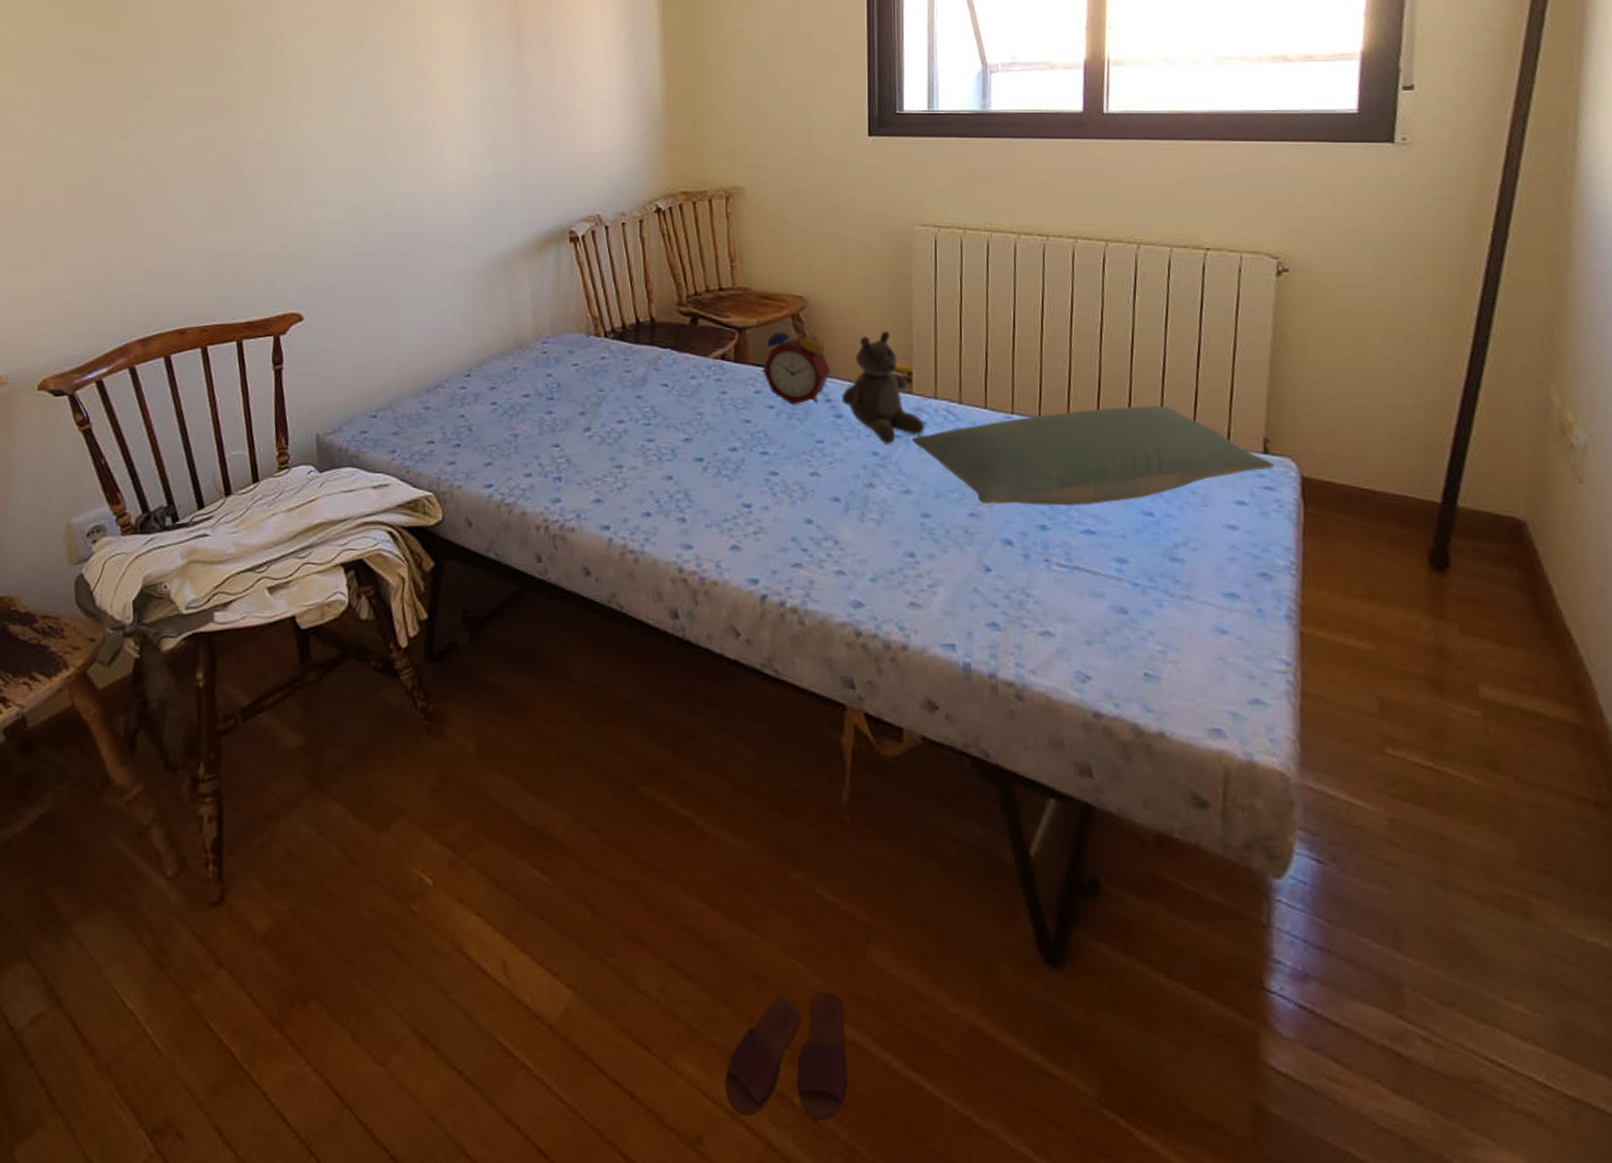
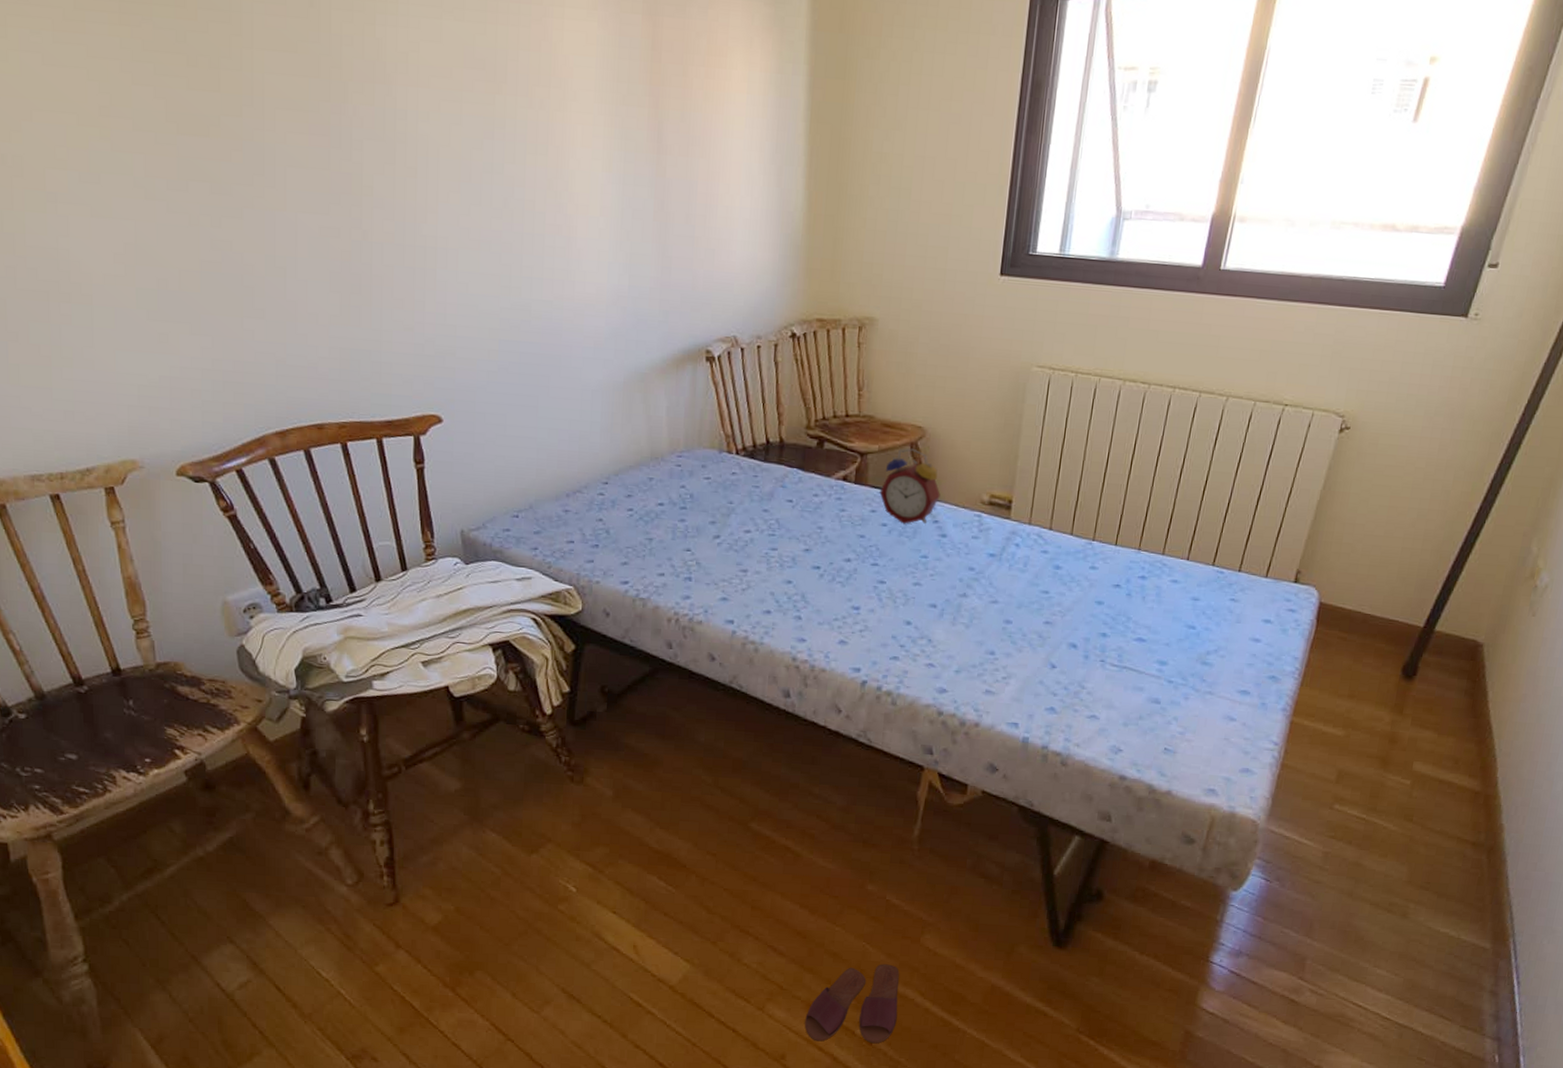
stuffed animal: present [842,331,925,445] -> none [948,462,1017,562]
pillow: present [912,405,1274,506] -> none [1004,538,1300,619]

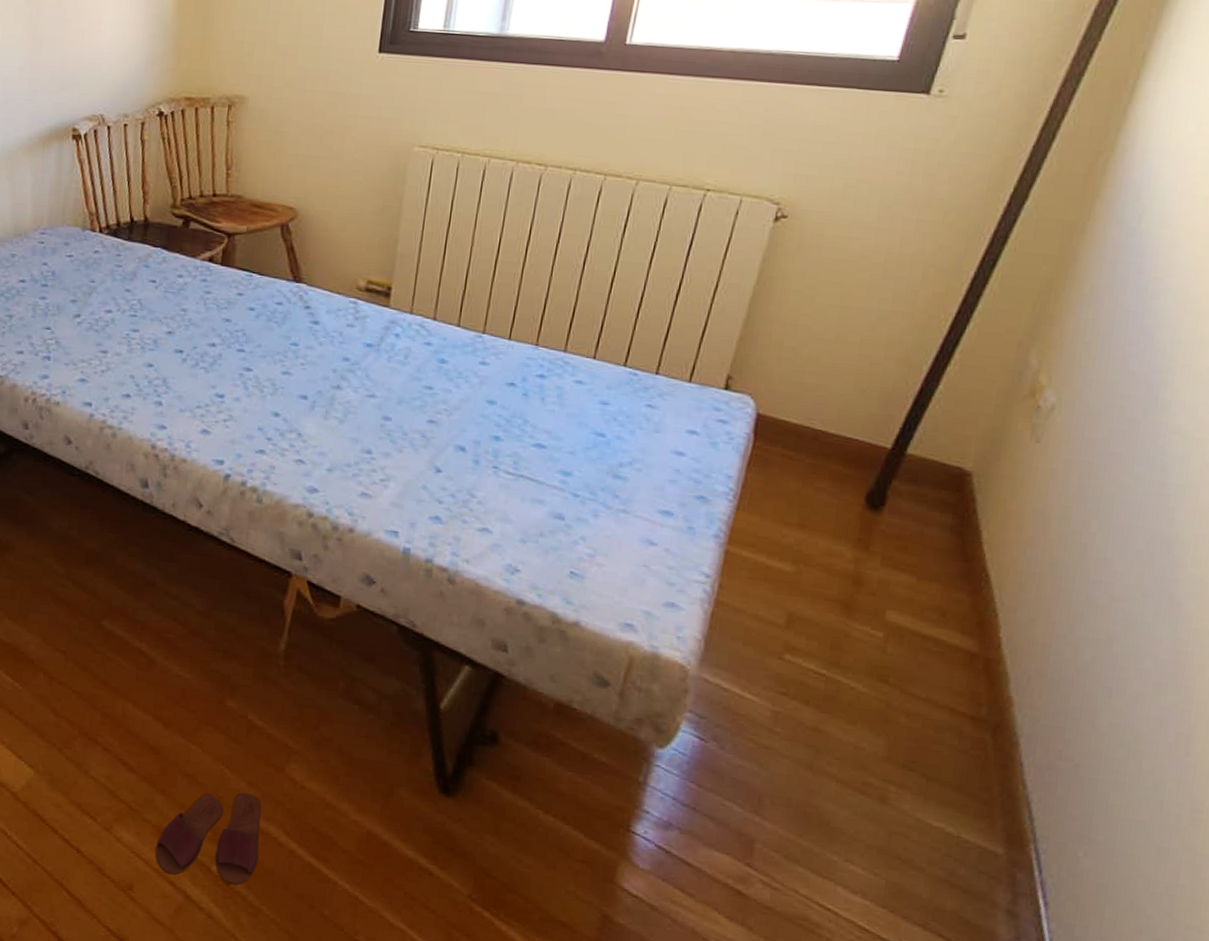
alarm clock: present [879,448,941,524] -> none [247,229,313,309]

